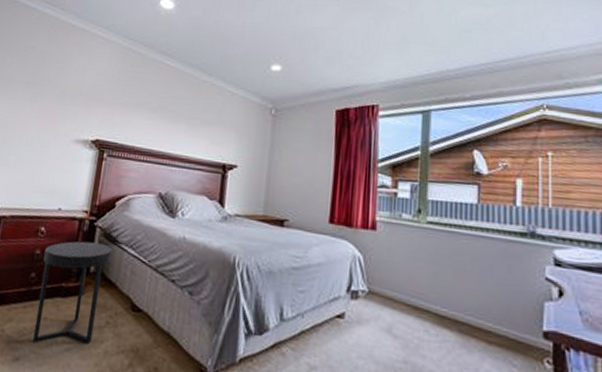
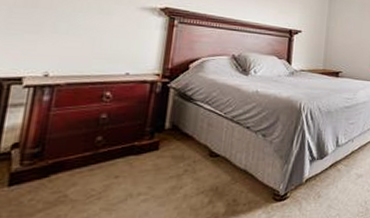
side table: present [32,241,113,343] -> none [102,102,189,201]

